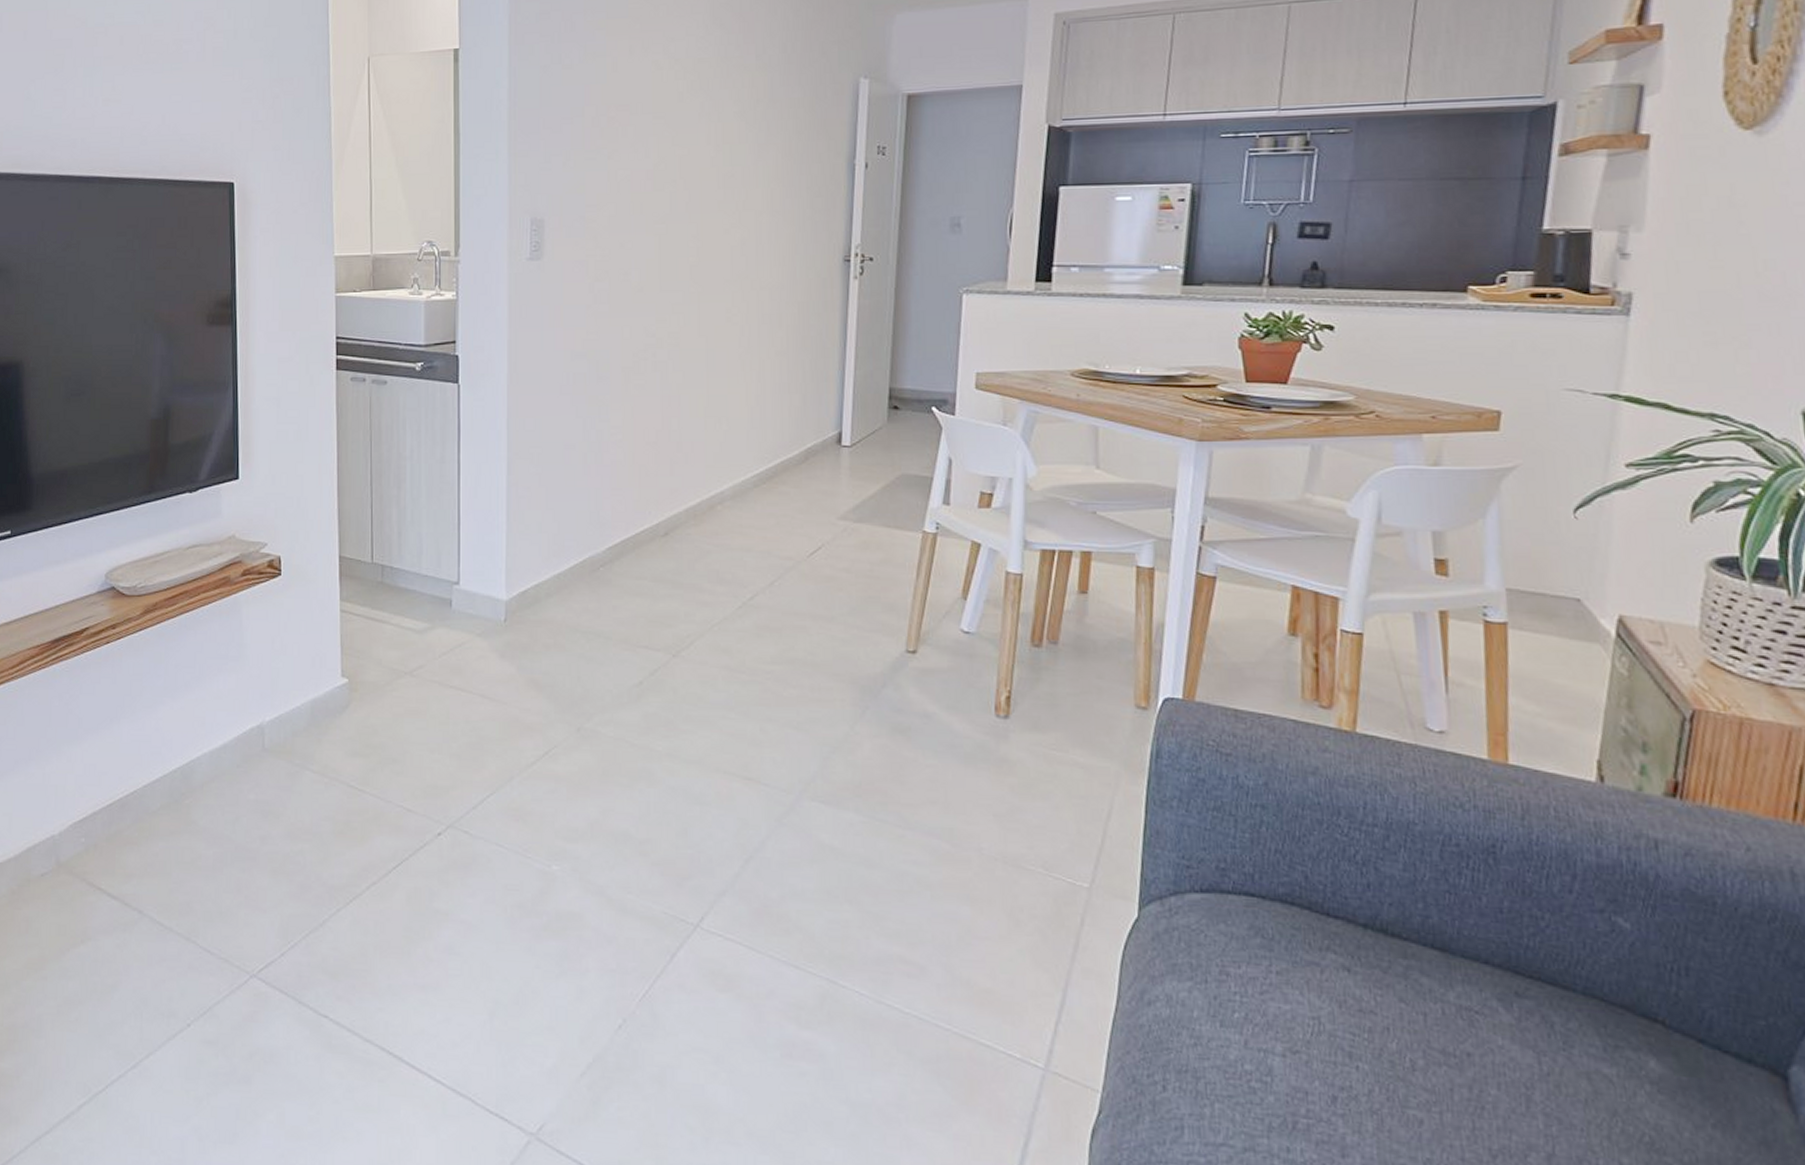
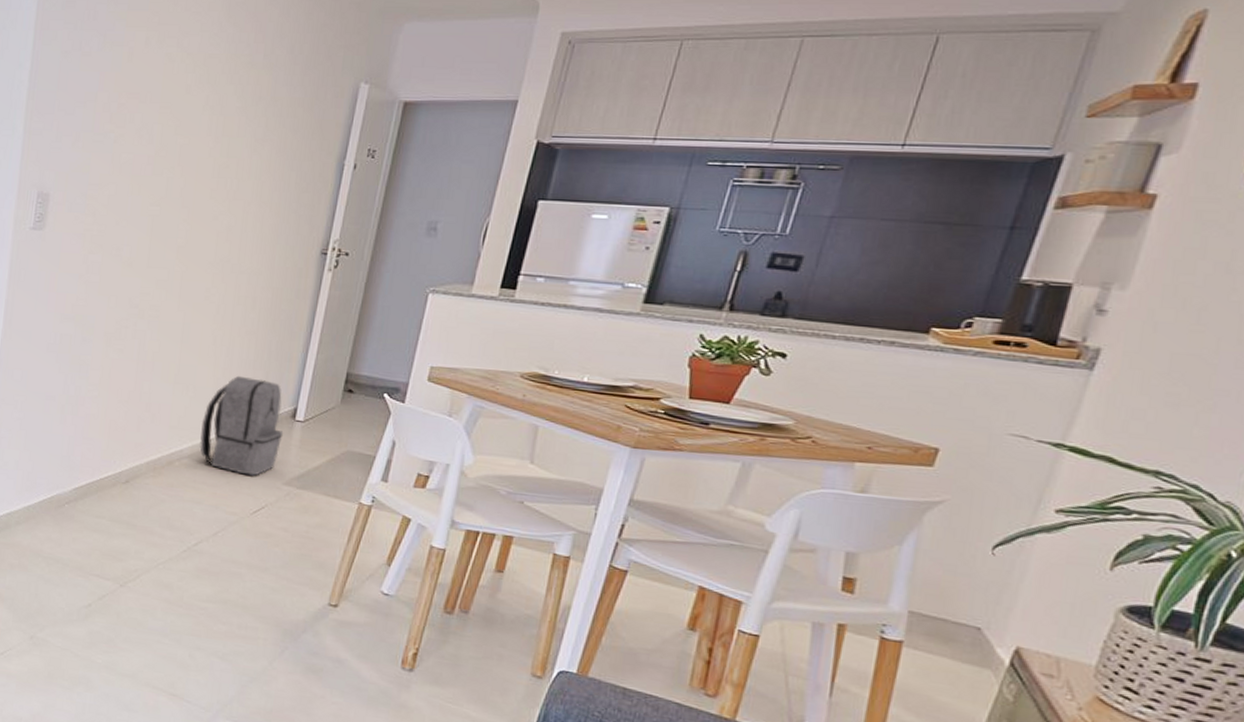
backpack: none [741,402,831,513] -> present [200,375,284,476]

